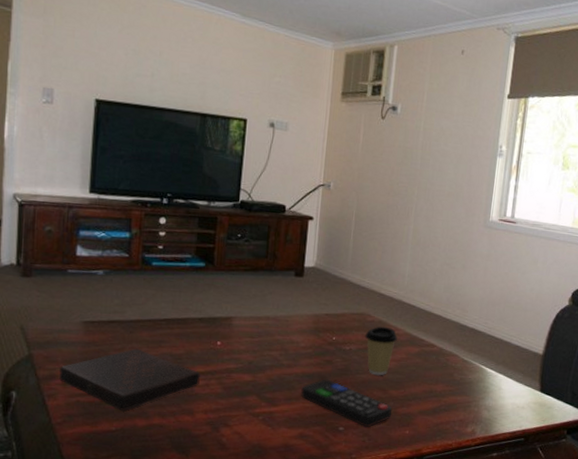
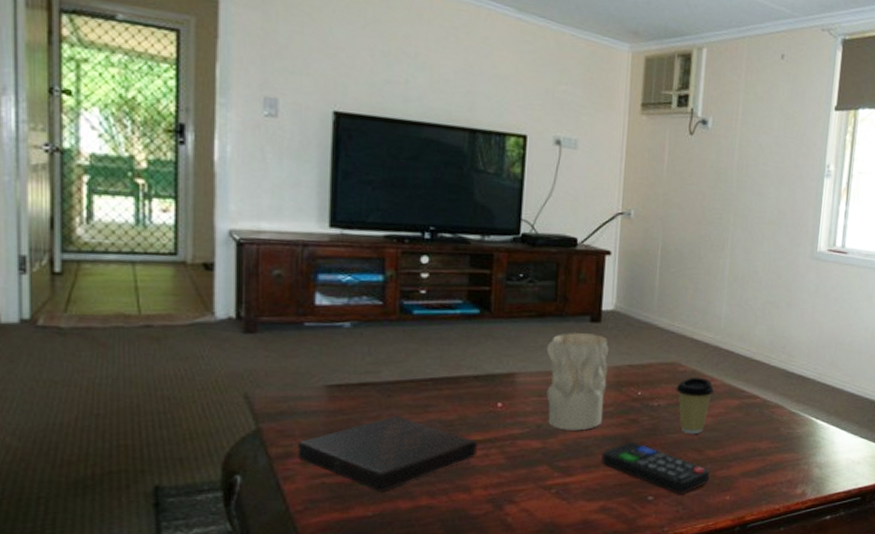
vase: none [257,285,309,368] -> present [546,333,608,431]

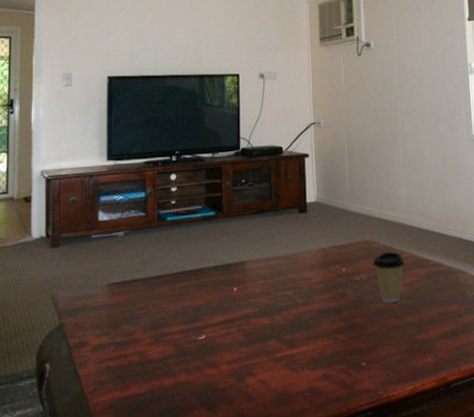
book: present [298,415,477,491] -> none [89,304,221,371]
vase: present [546,333,608,431] -> none [267,223,317,308]
remote control: present [601,441,709,495] -> none [319,313,411,360]

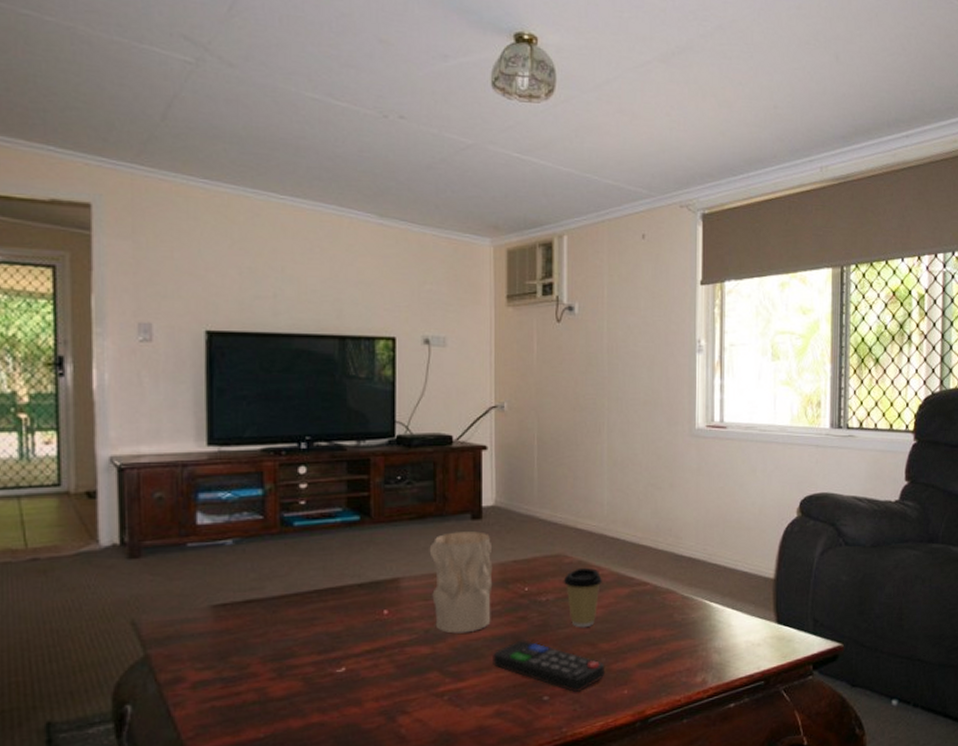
vase: none [267,223,317,308] -> present [429,531,493,634]
remote control: none [319,313,411,360] -> present [493,639,604,693]

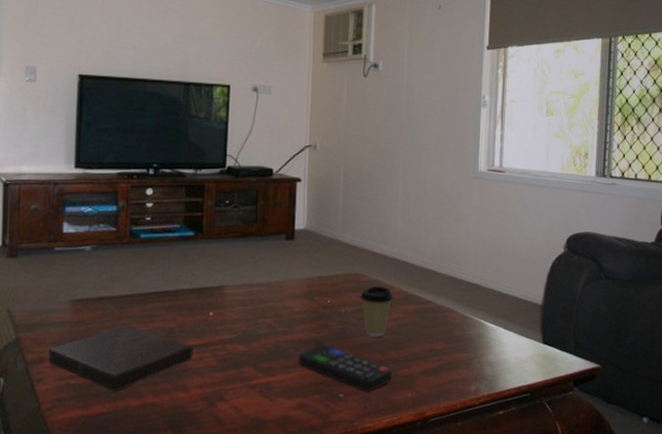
book: none [186,631,366,711] -> present [48,324,193,391]
vase: present [429,531,493,634] -> none [249,250,302,336]

